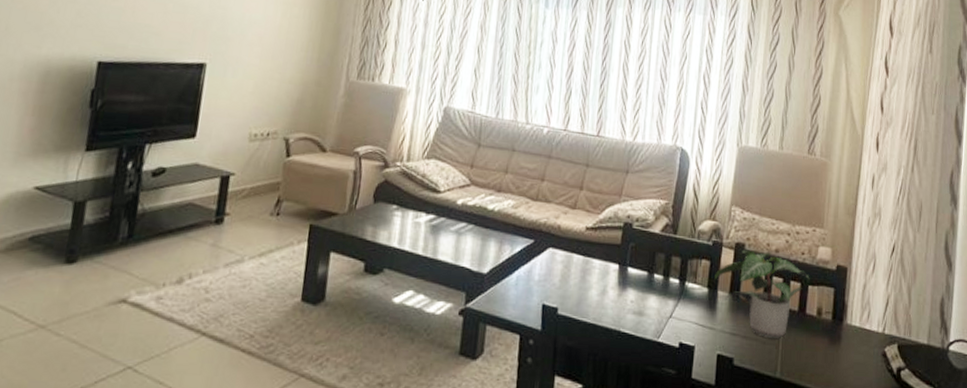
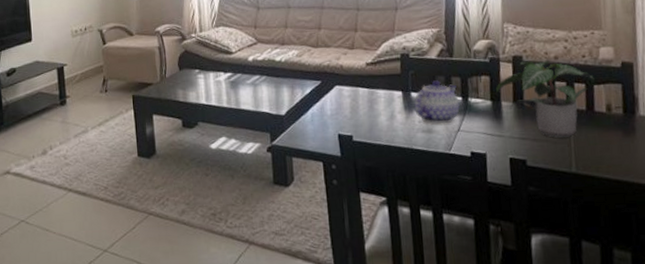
teapot: none [629,257,676,308] -> present [414,80,460,125]

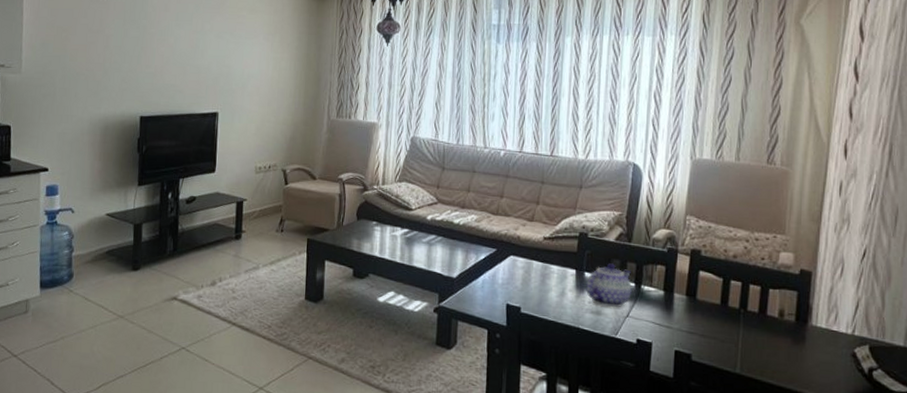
potted plant: present [496,61,595,138] -> none [670,256,771,337]

